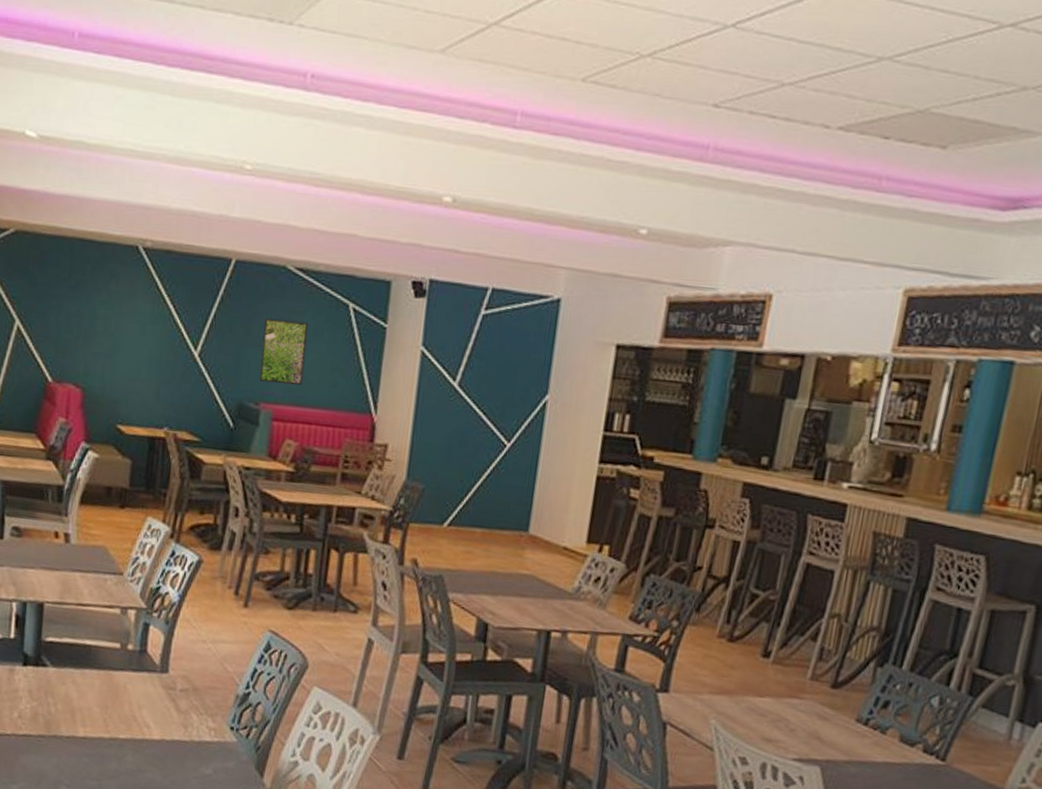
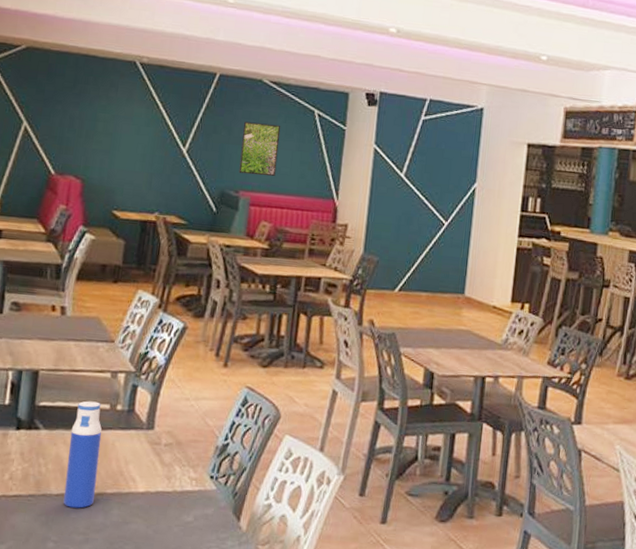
water bottle: none [74,638,113,753] -> present [63,401,102,508]

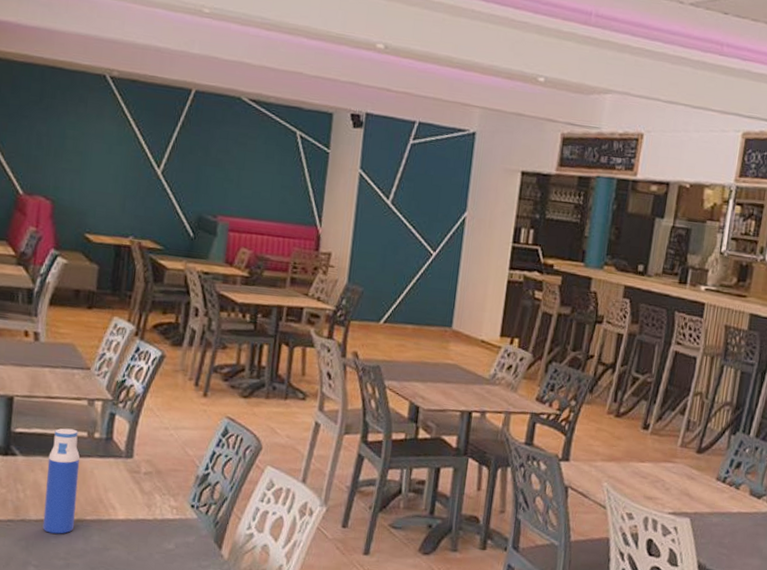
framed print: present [239,121,281,177] -> none [217,142,261,201]

